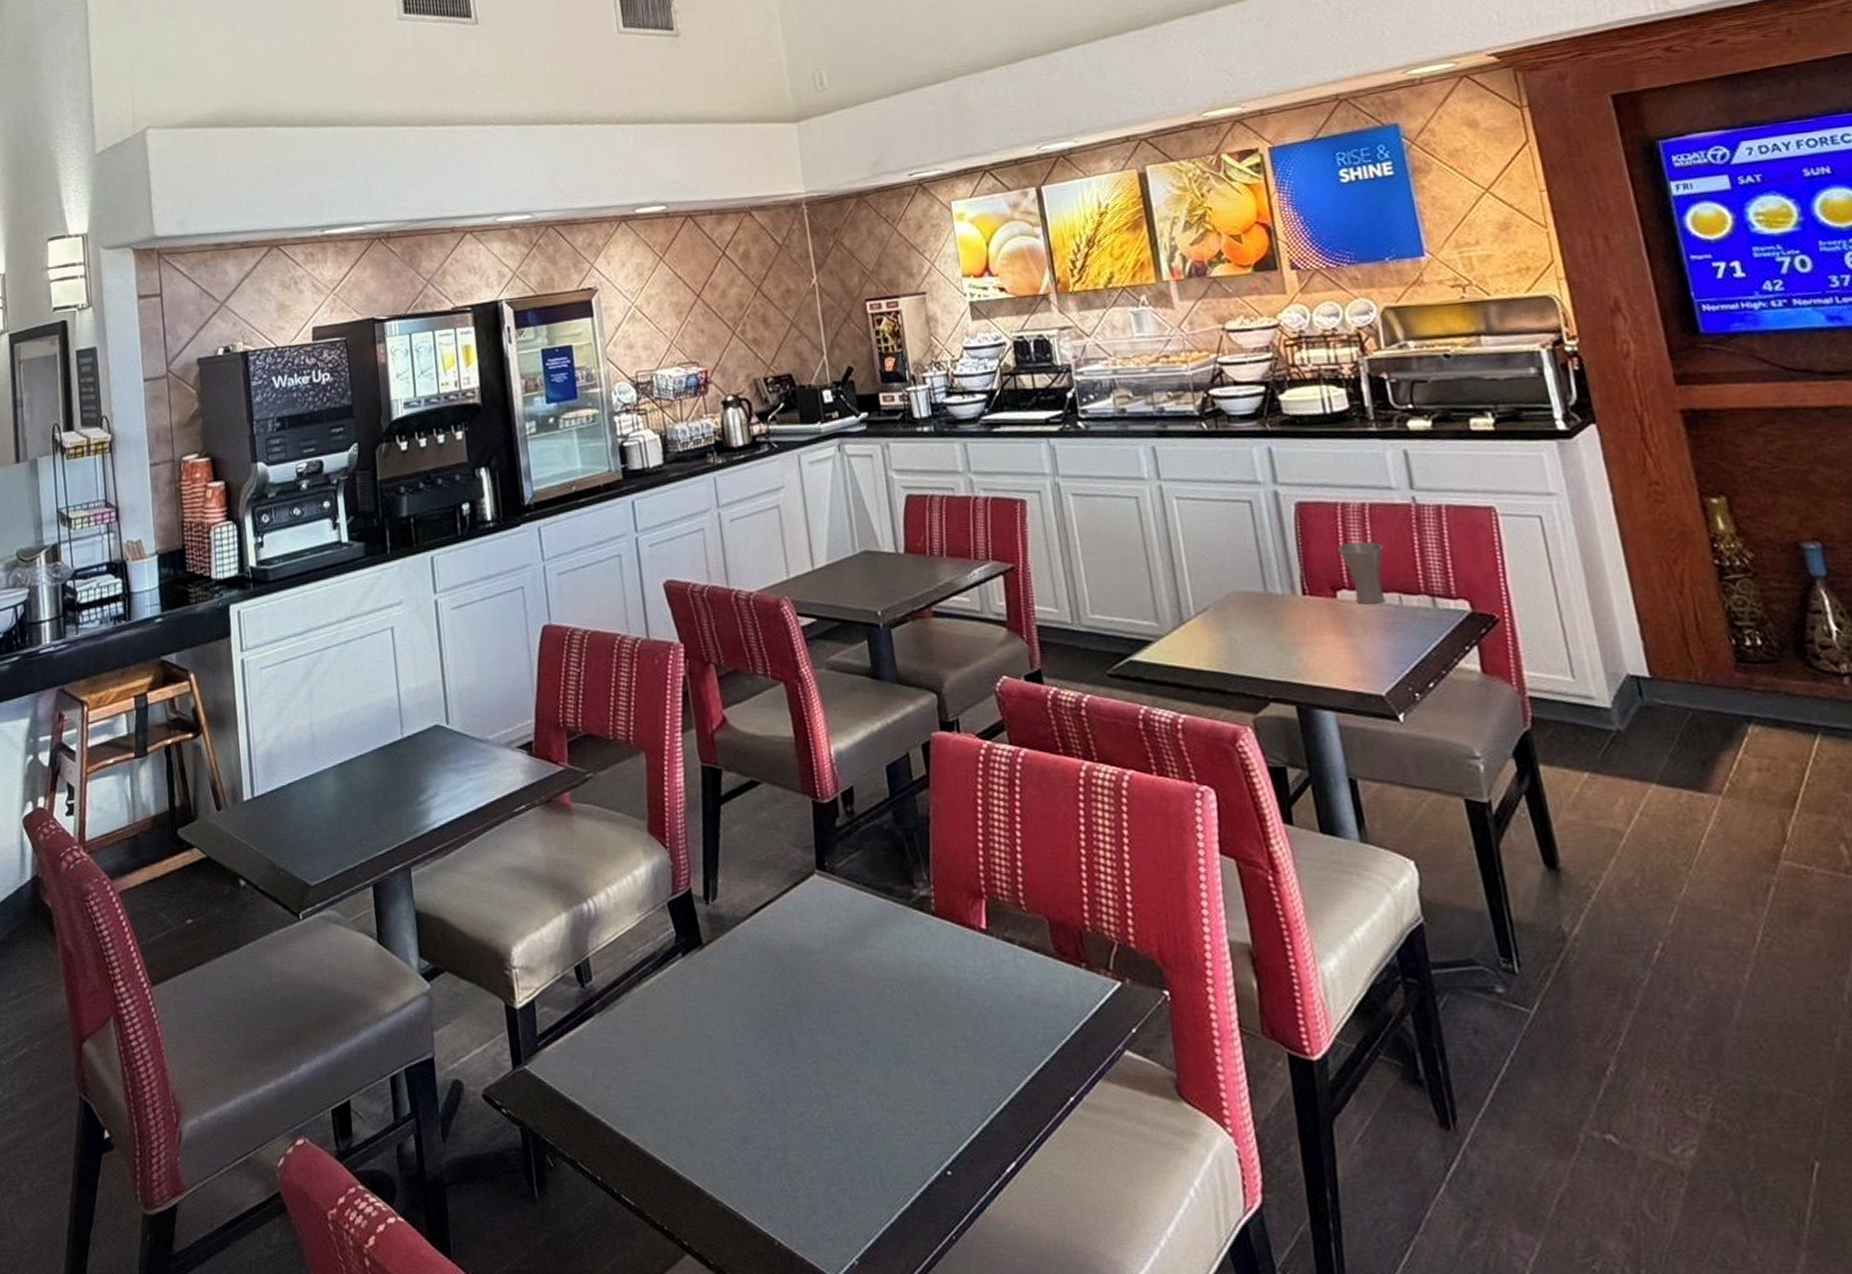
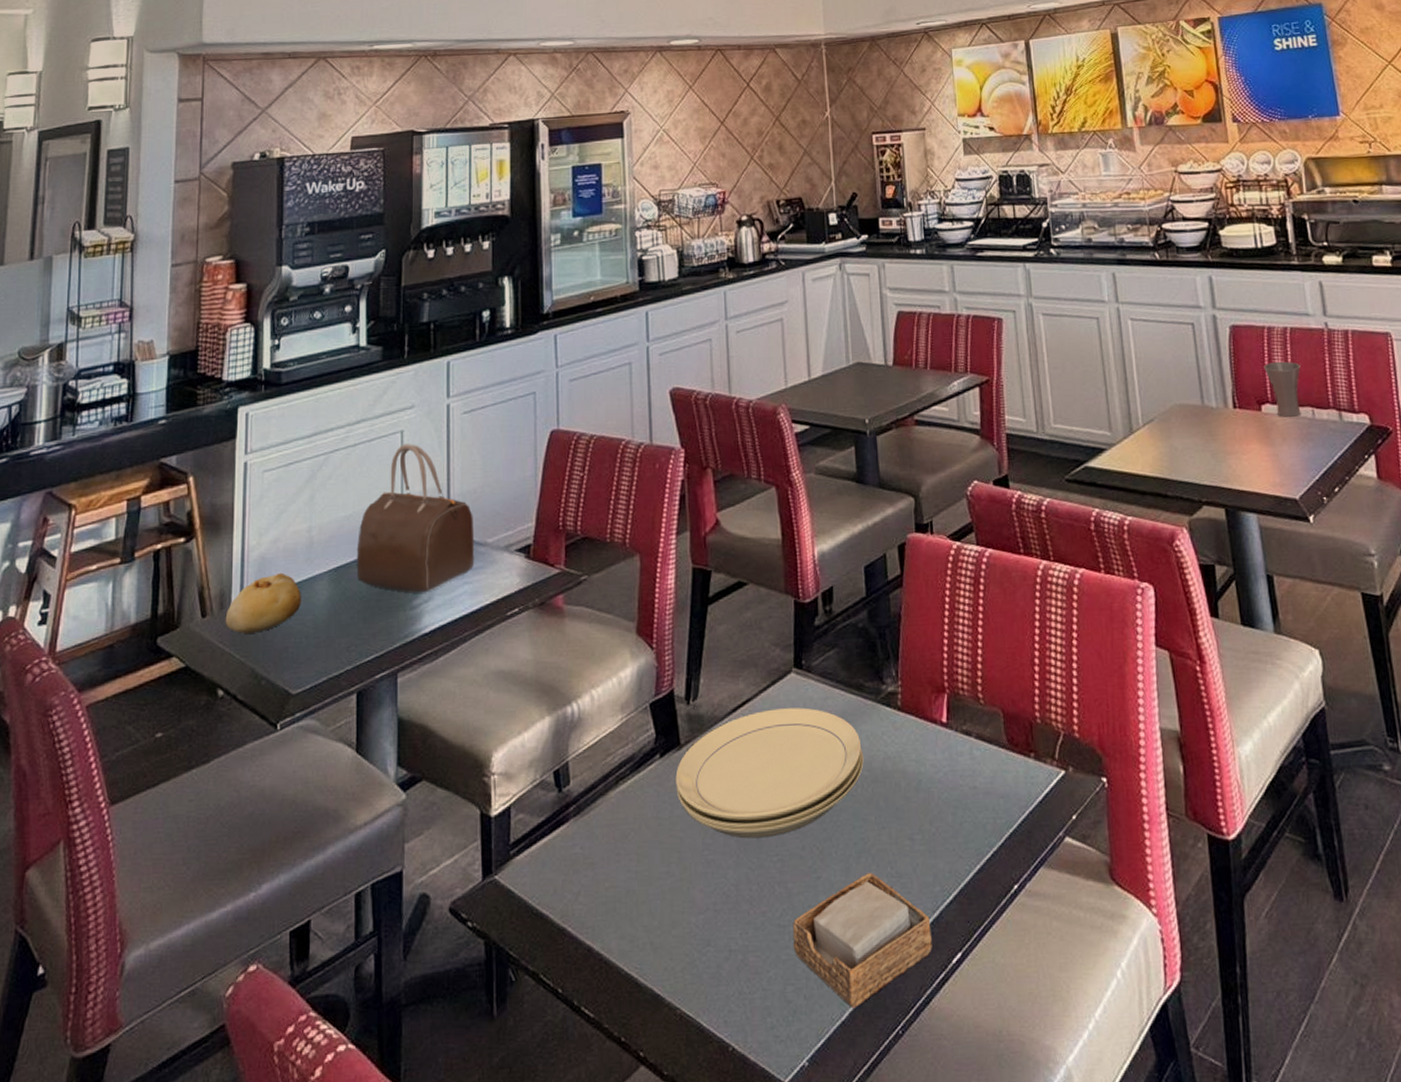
bread roll: none [239,767,310,826] -> present [225,572,301,634]
handbag: none [358,640,477,789] -> present [356,444,475,594]
plate: none [699,910,898,1040] -> present [675,707,864,839]
napkin holder: none [832,1079,984,1212] -> present [792,873,932,1009]

